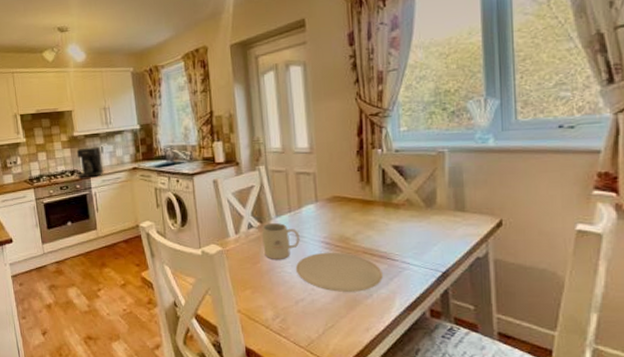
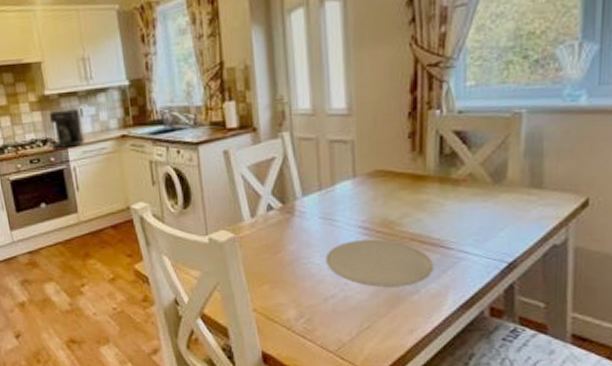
mug: present [262,223,300,259] -> none [284,204,332,248]

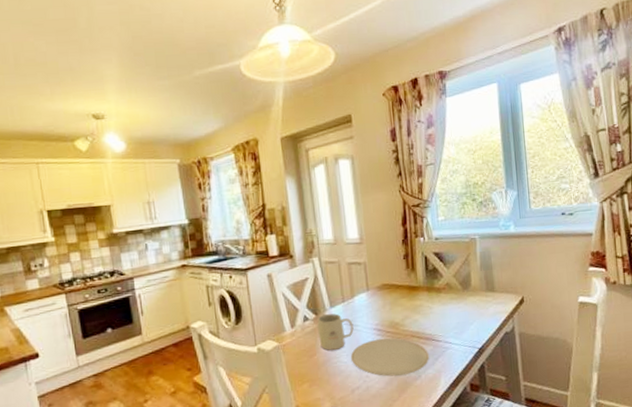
coffee maker: present [48,108,85,149] -> none [116,244,149,280]
mug: none [284,204,332,248] -> present [317,313,354,351]

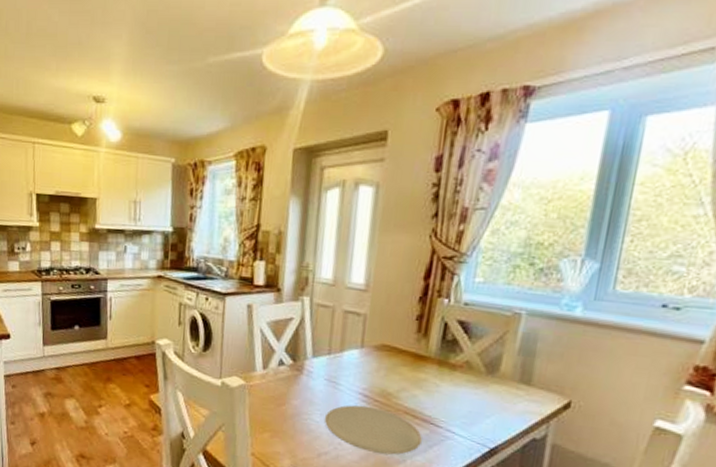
mug: present [317,313,354,351] -> none [292,363,336,406]

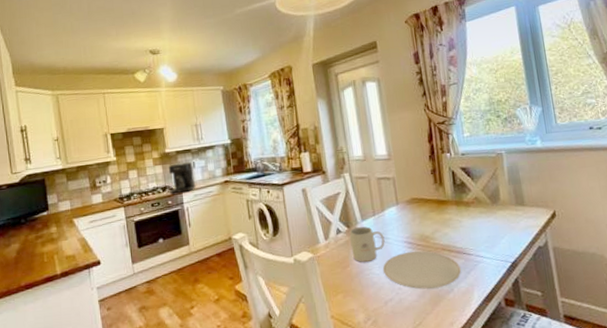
coffee maker: none [94,243,124,280] -> present [168,162,196,194]
mug: none [292,363,336,406] -> present [349,226,385,262]

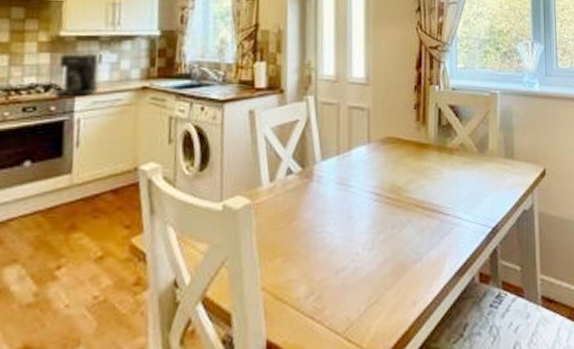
mug: present [349,226,385,262] -> none [302,168,347,216]
plate: present [383,251,461,289] -> none [340,205,433,256]

